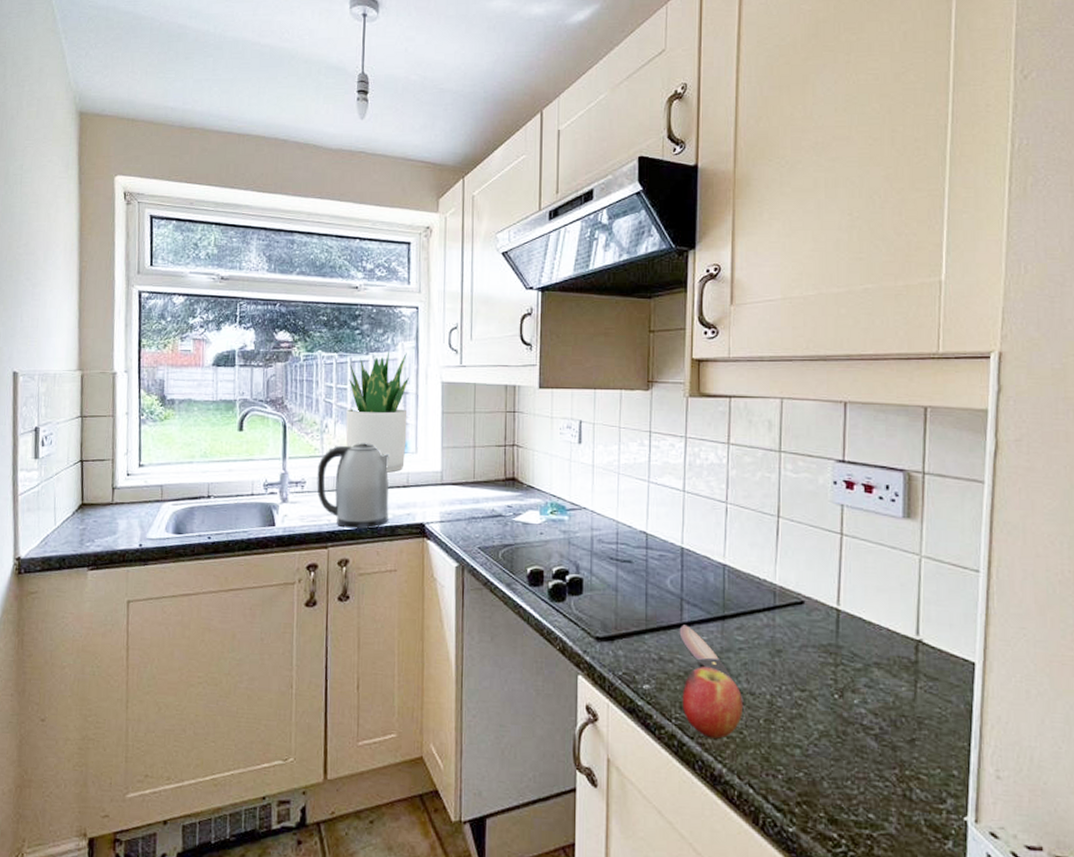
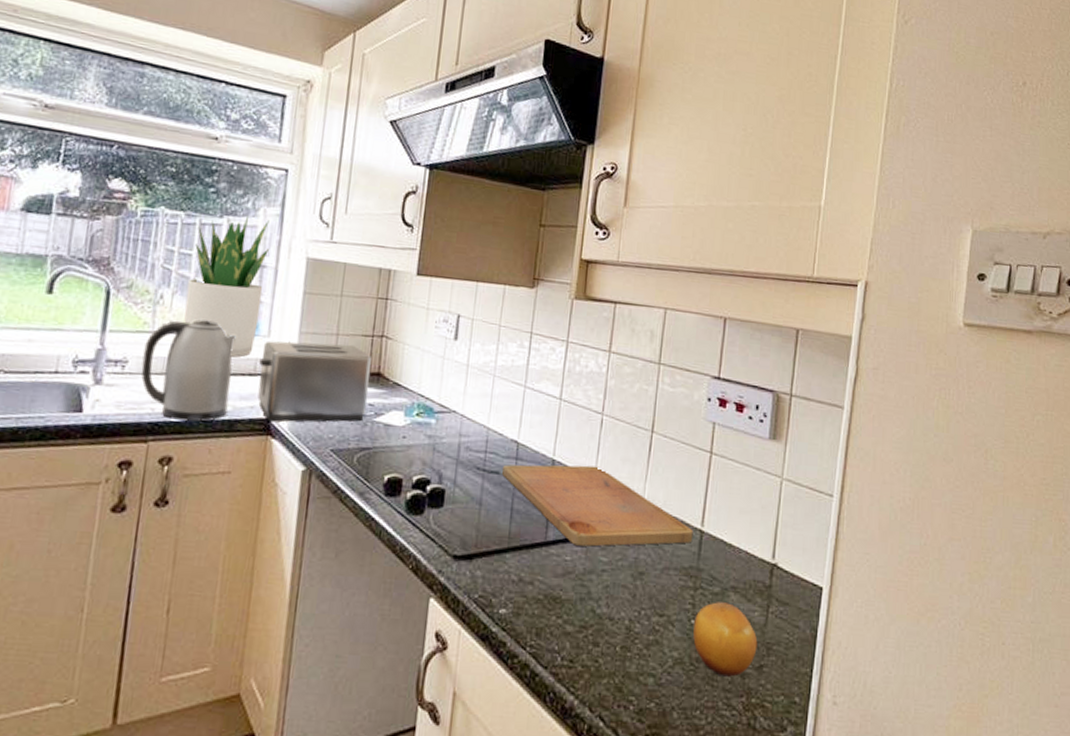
toaster: none [411,454,506,526] -> present [257,341,371,423]
cutting board: none [635,551,829,627] -> present [502,464,694,547]
kitchen knife: present [679,624,750,723] -> none [542,543,606,651]
fruit: present [682,667,742,739] -> none [538,589,601,668]
fruit: none [838,677,907,750] -> present [693,602,758,677]

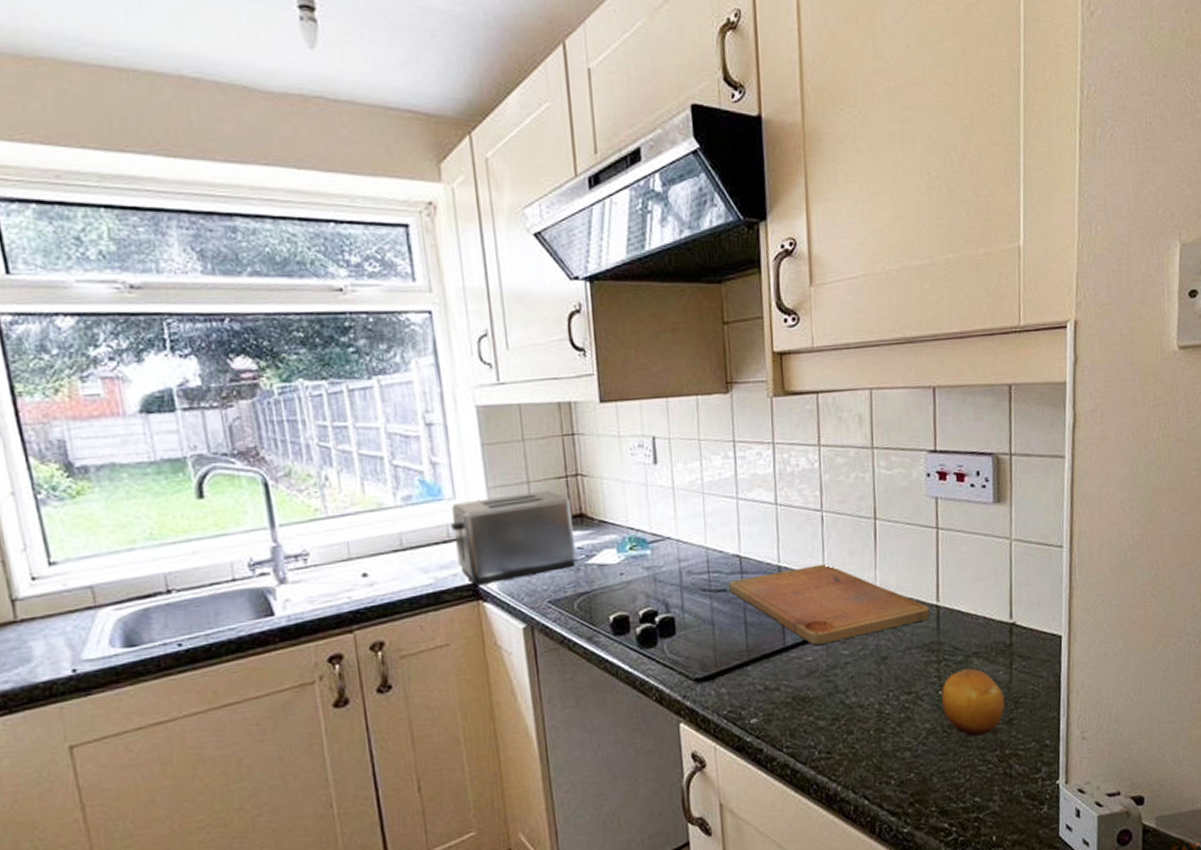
kettle: present [141,319,236,422] -> none [322,493,430,605]
planter: present [184,215,269,358] -> none [346,371,441,528]

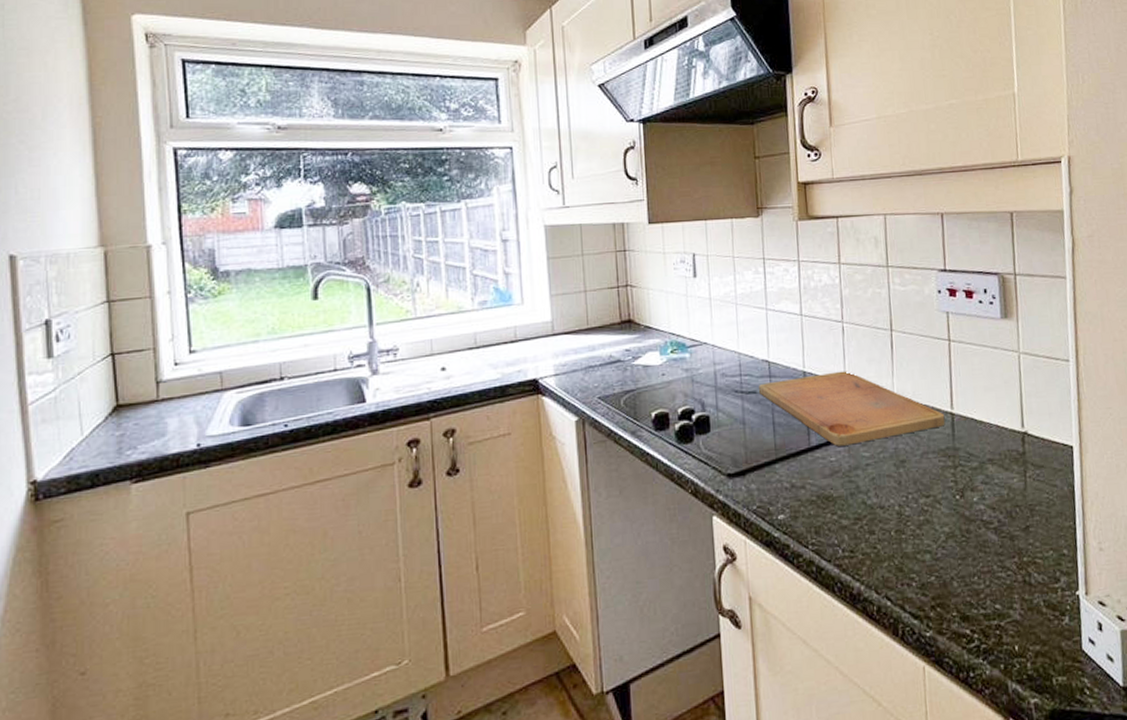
toaster: present [451,490,577,586] -> none [518,298,624,382]
fruit: present [942,668,1005,737] -> none [959,474,1021,542]

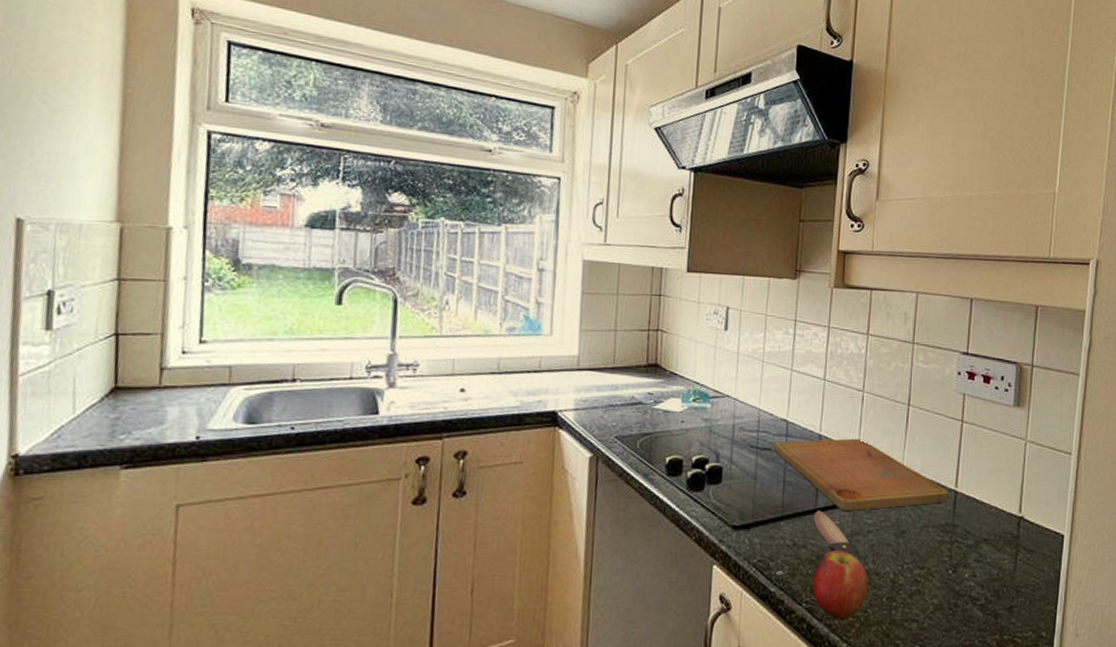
kitchen knife: none [808,448,882,537] -> present [813,510,874,602]
fruit: none [816,487,875,558] -> present [812,551,868,619]

